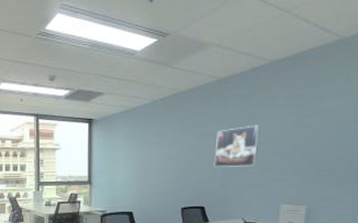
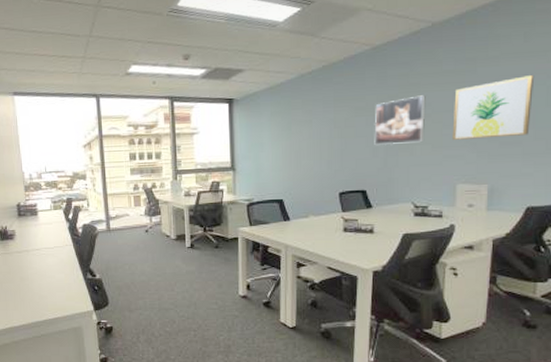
wall art: none [280,113,350,166] -> present [452,75,533,140]

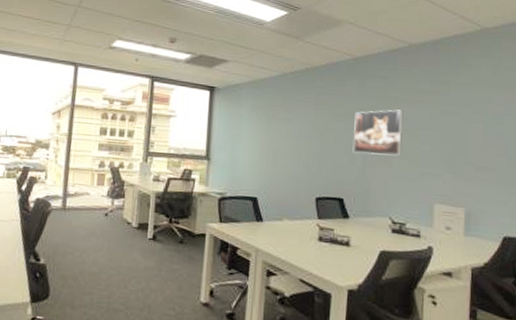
wall art: present [452,75,533,140] -> none [429,105,504,163]

